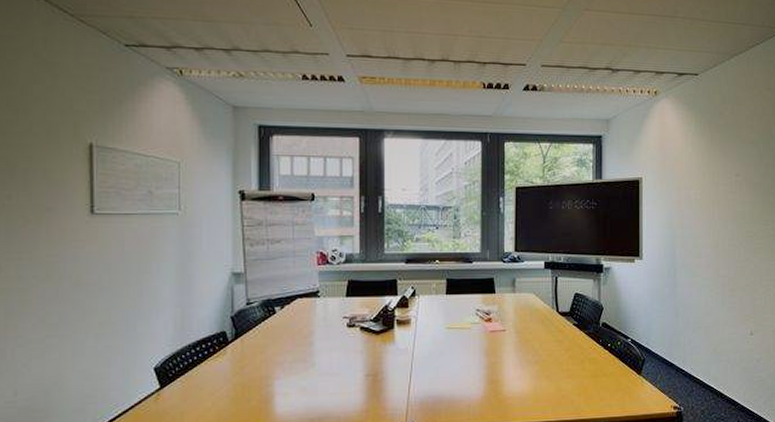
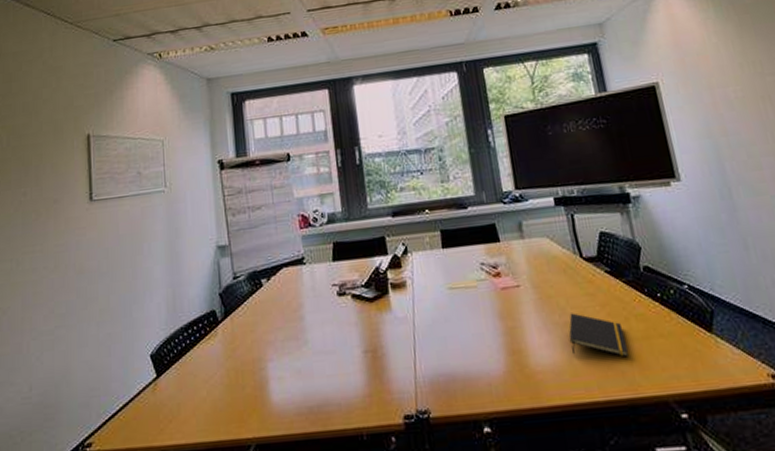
notepad: none [537,354,578,390] -> present [569,313,628,357]

